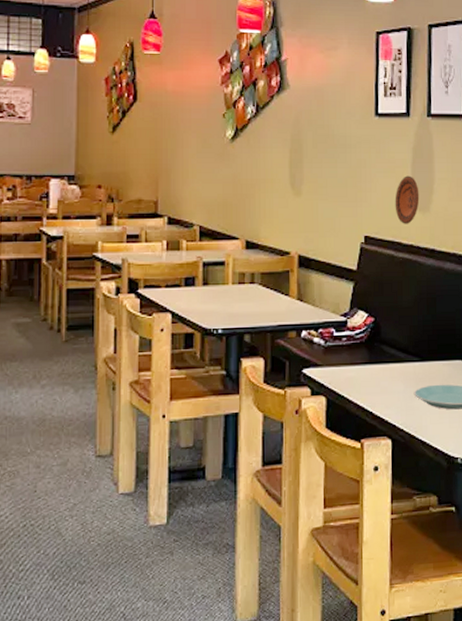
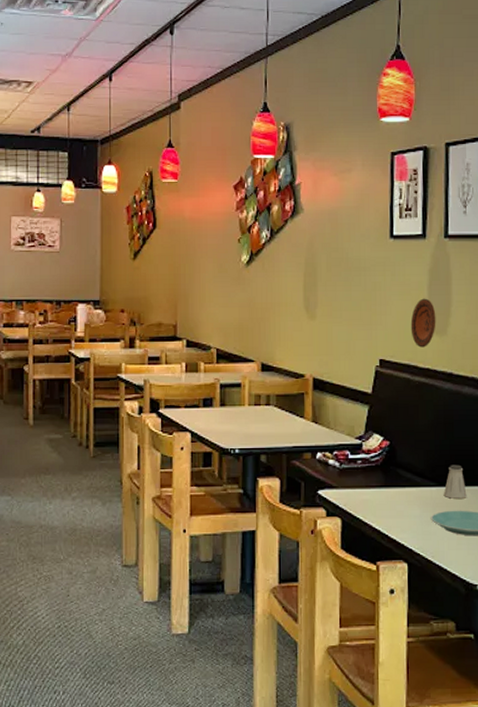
saltshaker: none [426,339,449,373] -> present [443,464,467,499]

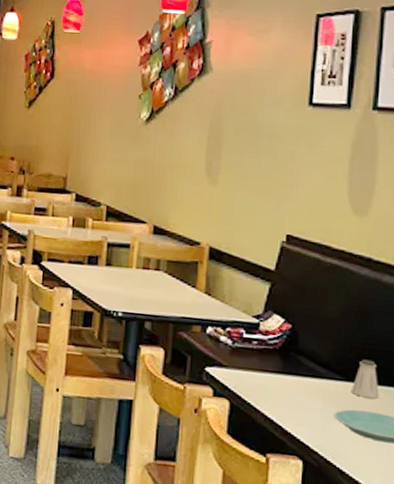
decorative plate: present [410,298,436,348] -> none [325,173,357,227]

